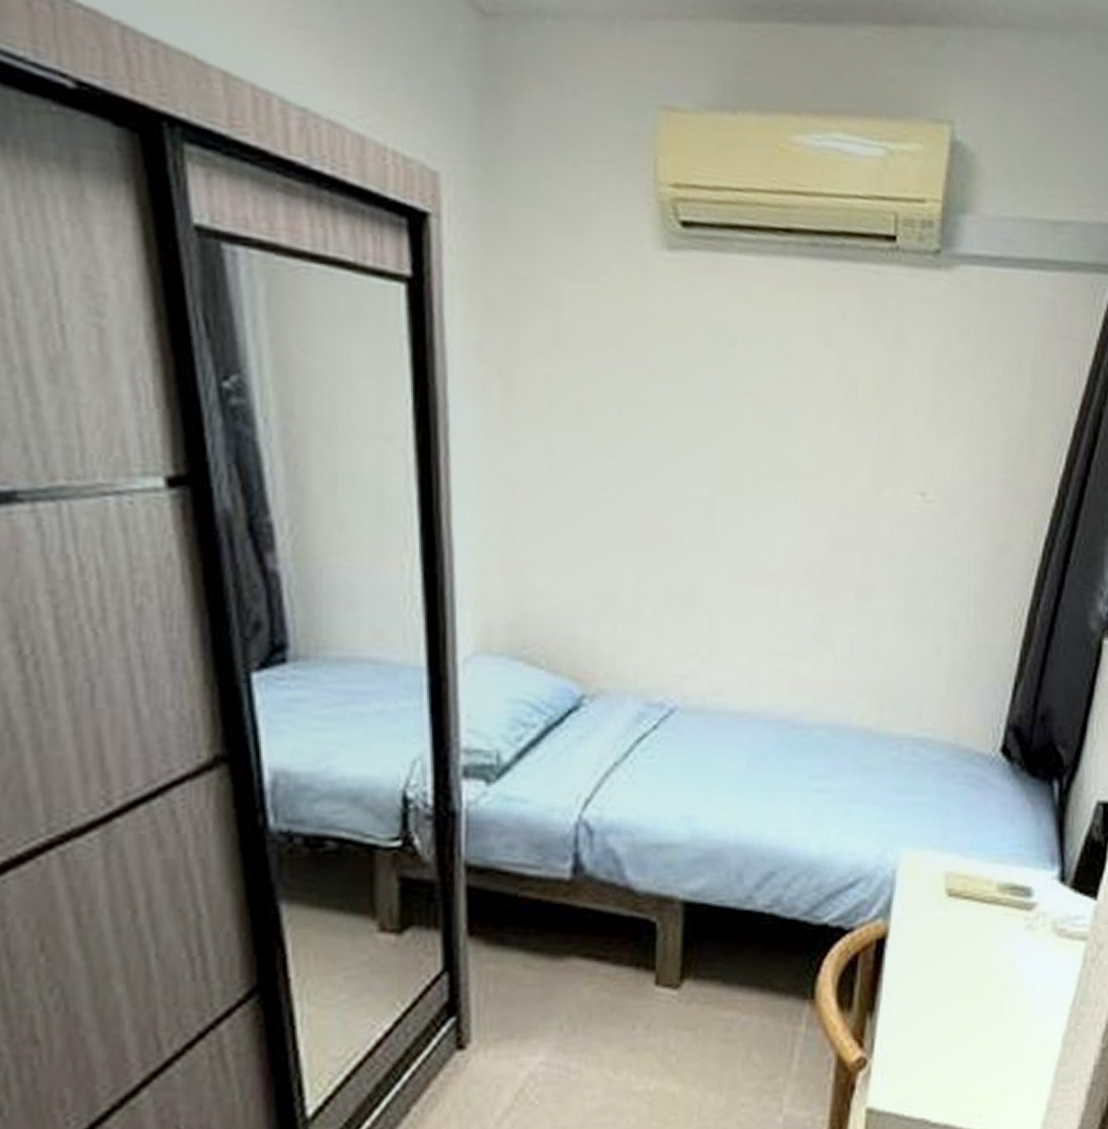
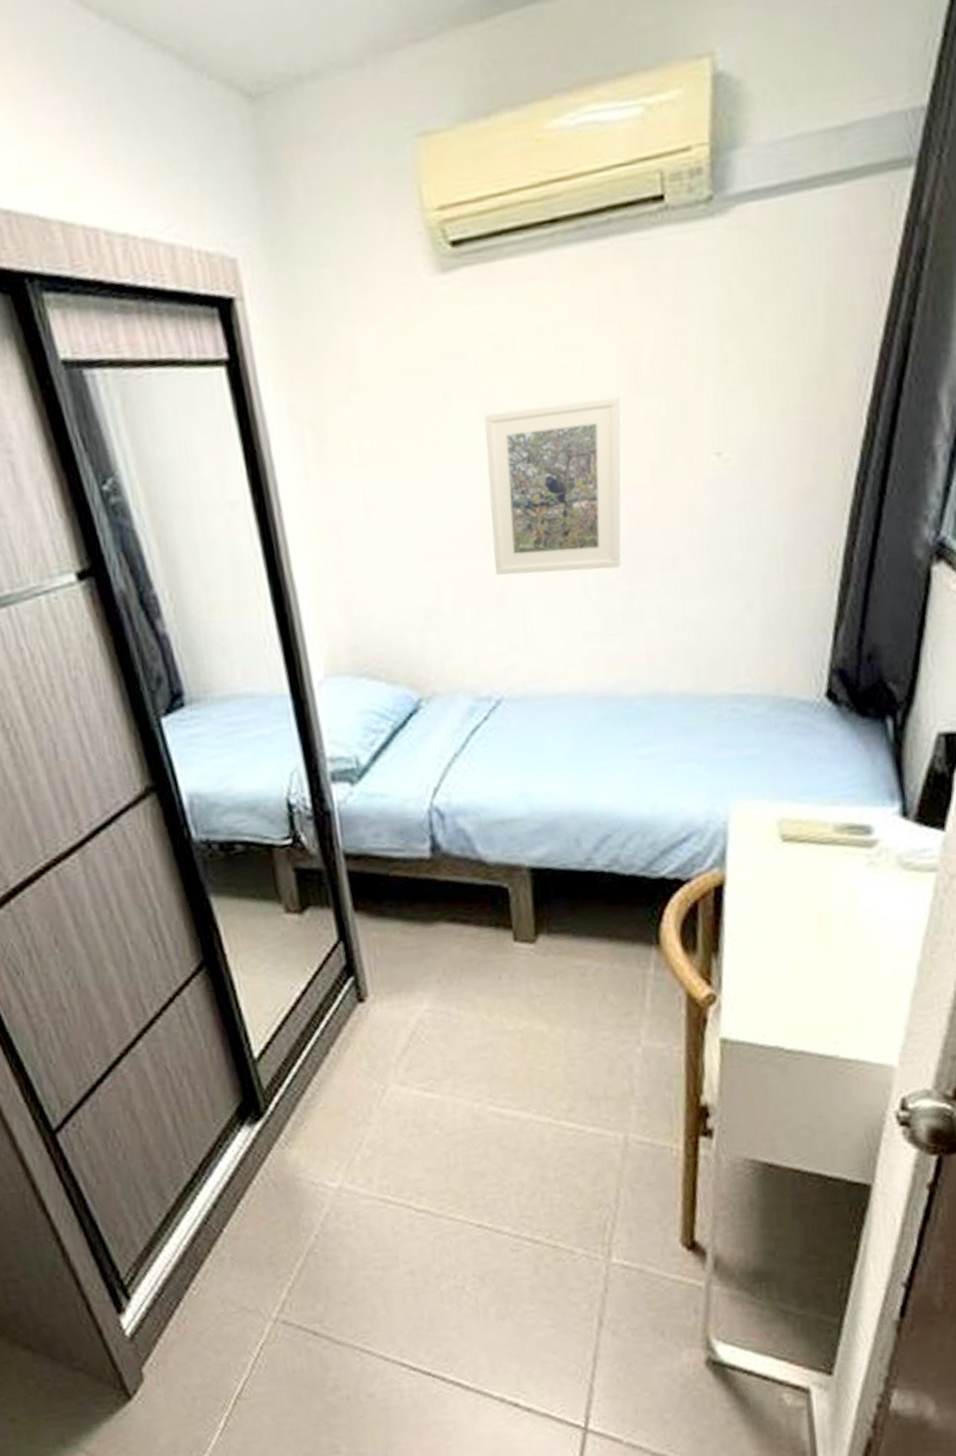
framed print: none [685,403,834,588] -> present [484,396,621,575]

